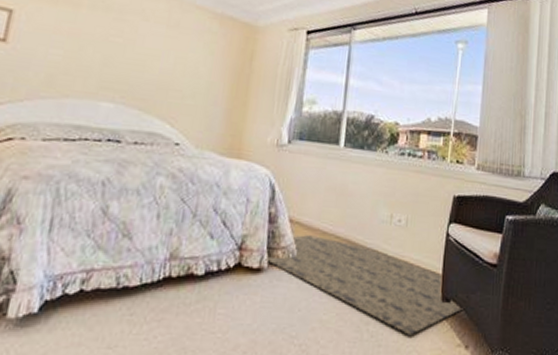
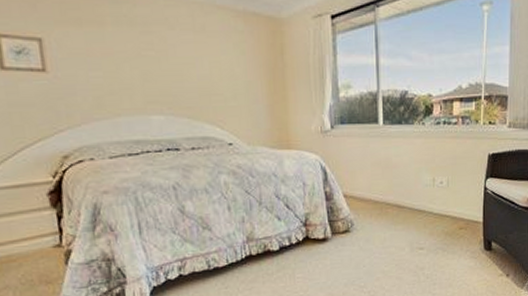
rug: present [265,235,463,335] -> none [328,205,503,273]

